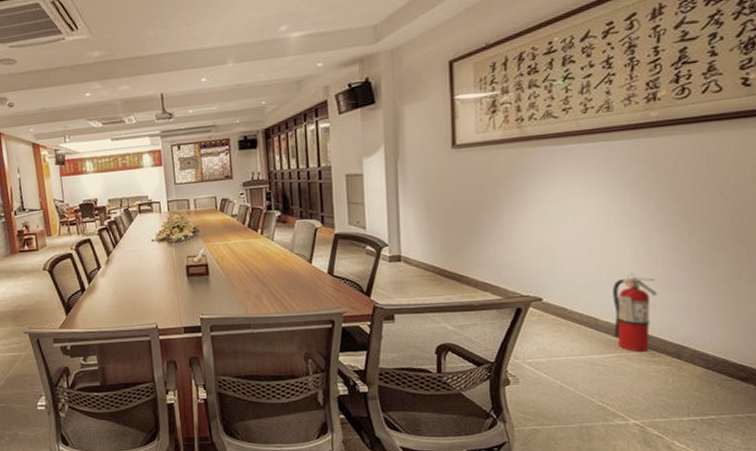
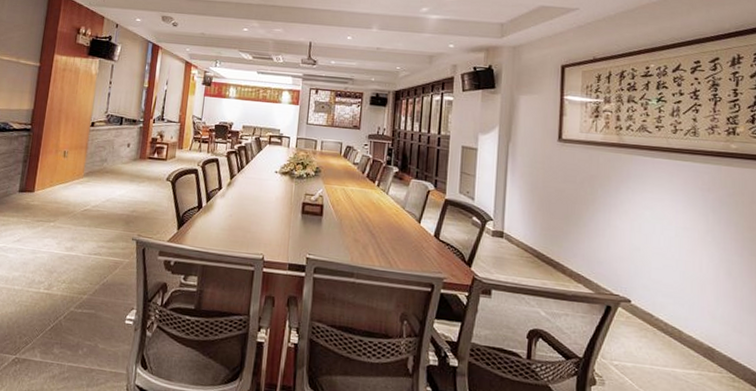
fire extinguisher: present [613,273,657,352] -> none [696,291,736,375]

